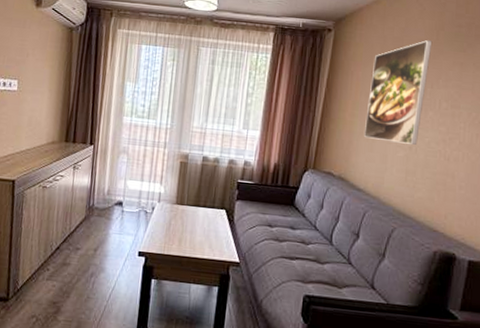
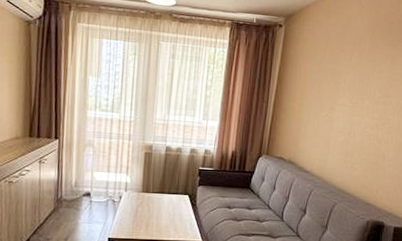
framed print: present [364,40,433,145] -> none [311,36,369,130]

